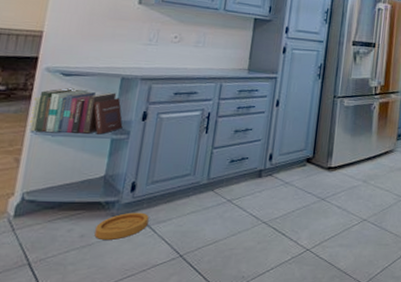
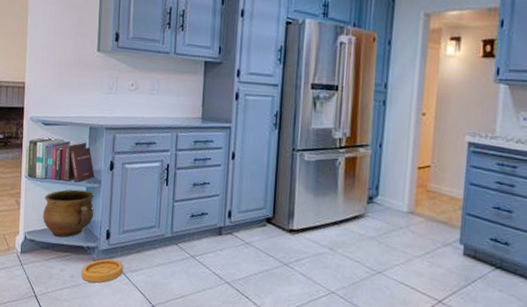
ceramic pot: none [49,142,119,194] -> present [42,189,94,238]

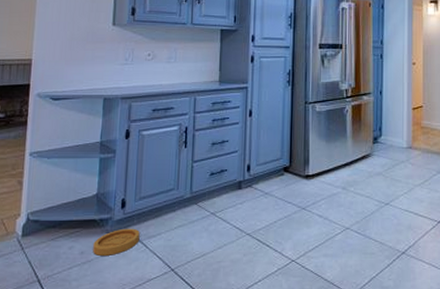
books: present [24,137,95,182] -> none [29,112,109,156]
ceramic pot: present [42,189,94,238] -> none [48,162,108,213]

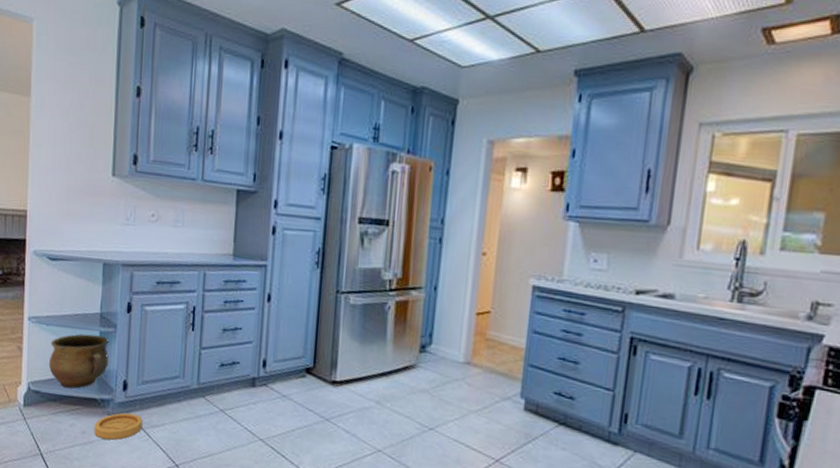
ceramic pot: none [48,162,108,213] -> present [48,334,109,389]

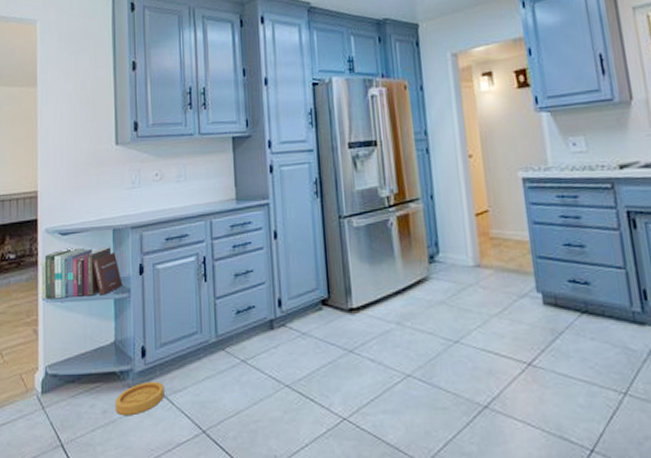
books: none [27,274,109,326] -> present [42,247,123,300]
ceramic pot: present [48,334,109,389] -> none [65,303,125,365]

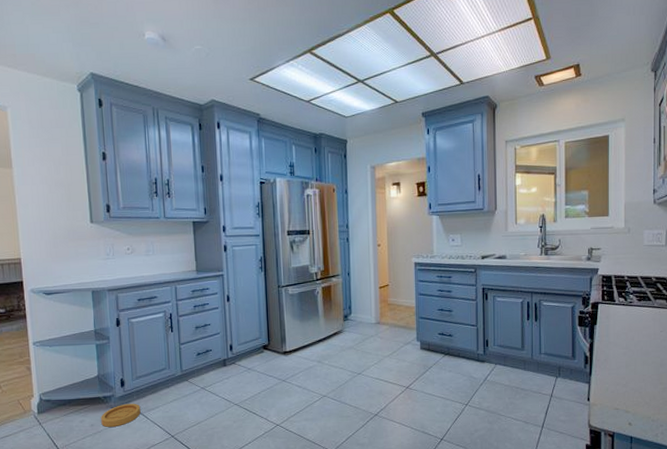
books: present [42,247,123,300] -> none [30,304,103,345]

